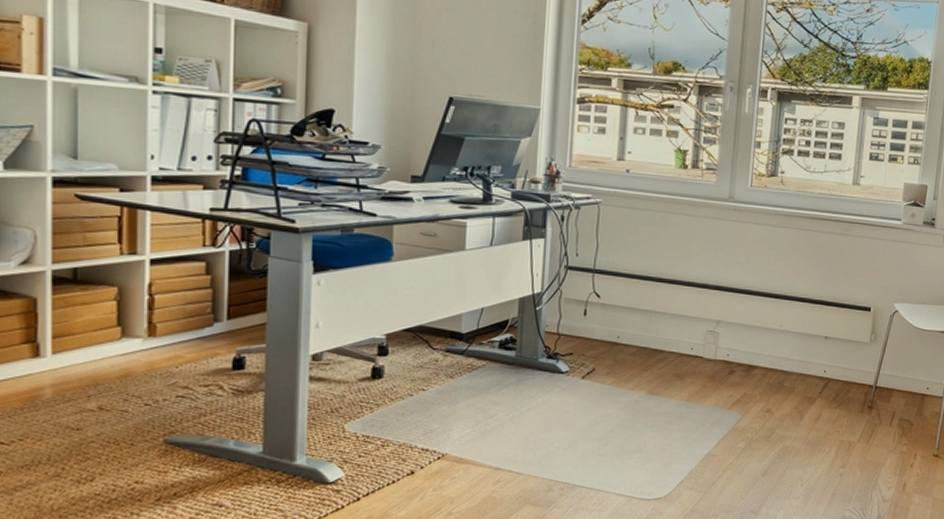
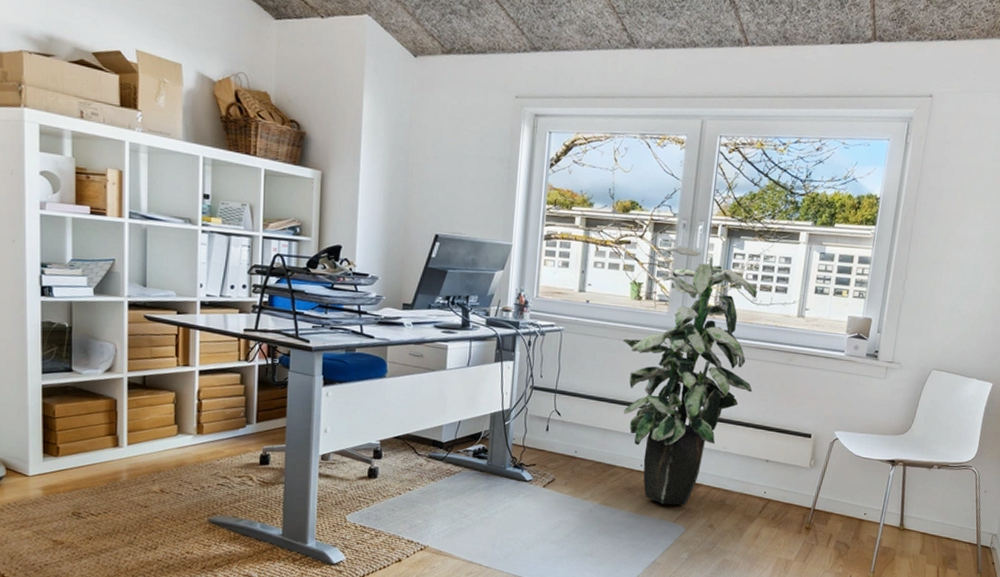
indoor plant: none [667,111,812,391] -> present [622,246,758,506]

